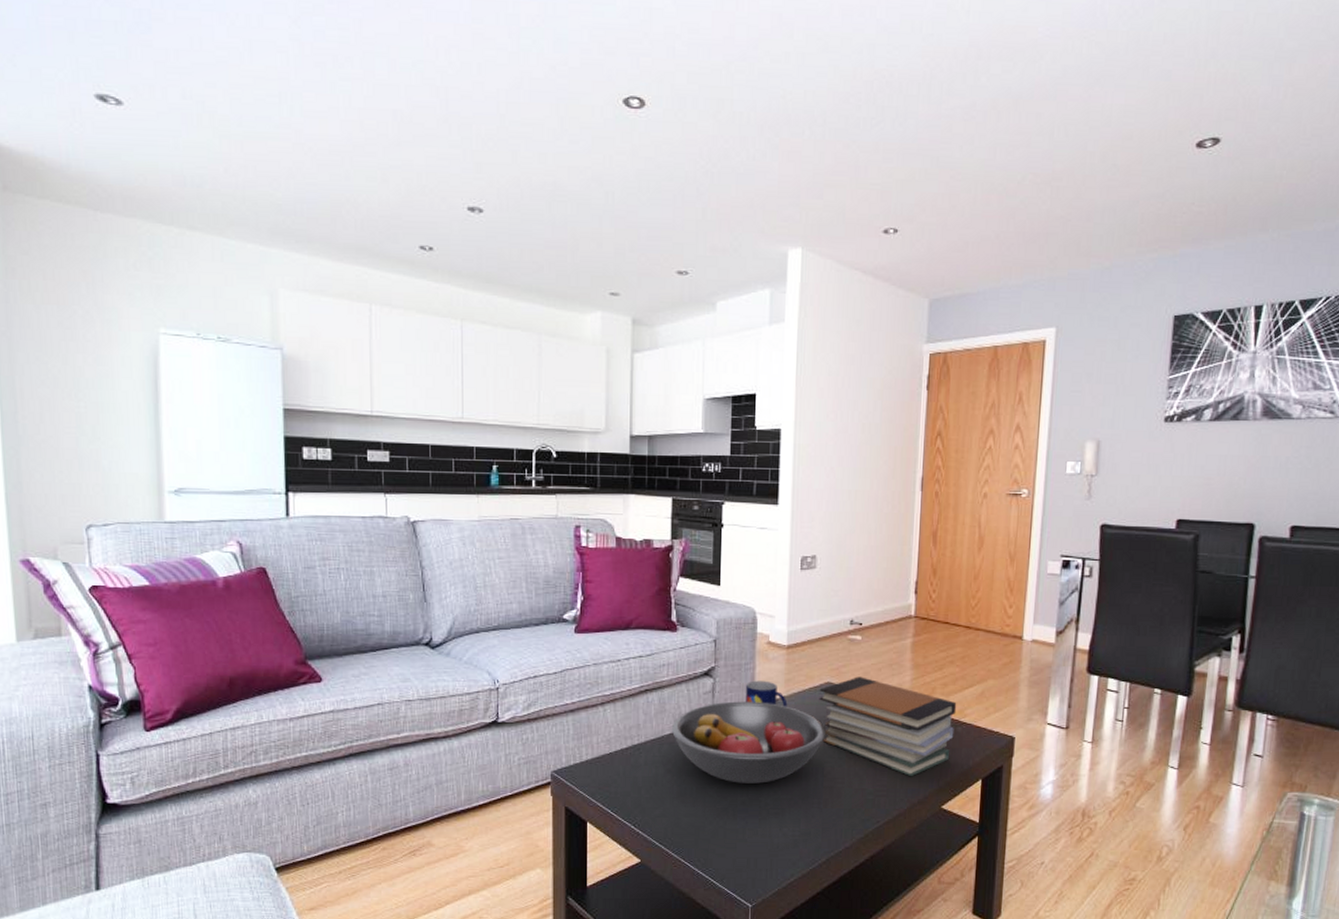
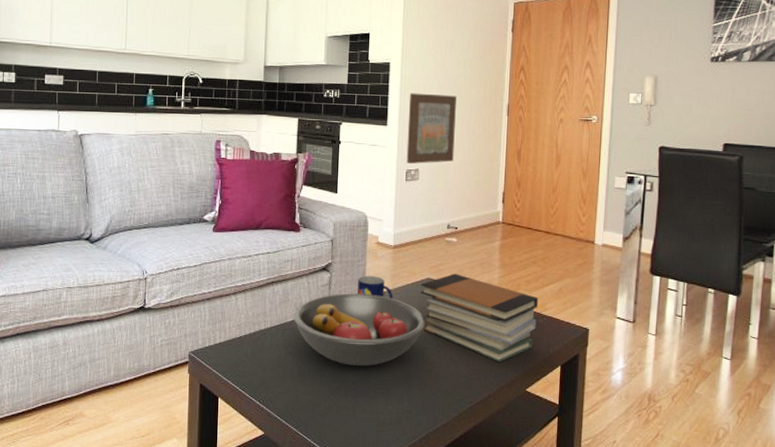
wall art: none [801,465,861,550] -> present [406,93,456,164]

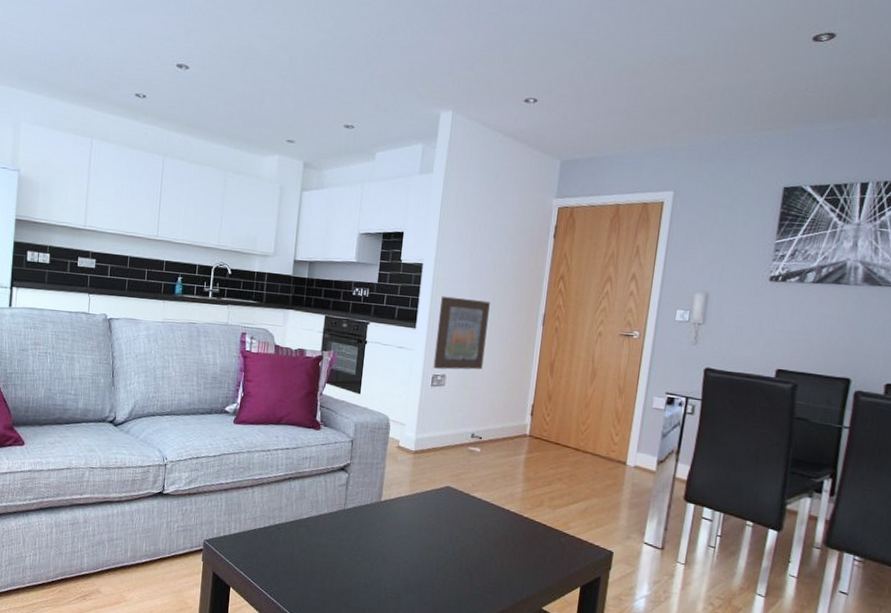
fruit bowl: present [293,293,427,366] -> none [308,495,444,570]
mug: present [356,275,393,299] -> none [374,478,411,505]
book stack: present [420,273,539,363] -> none [439,484,562,578]

